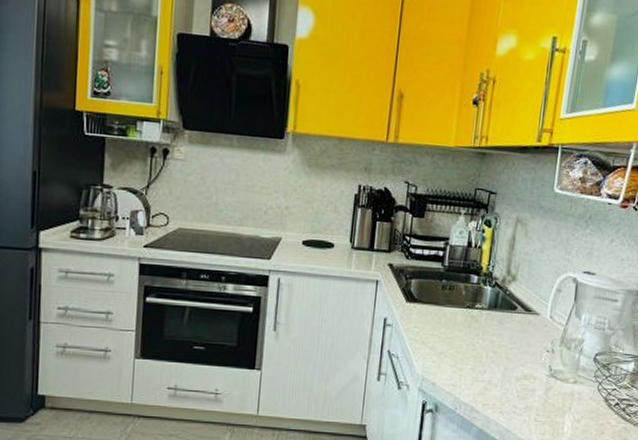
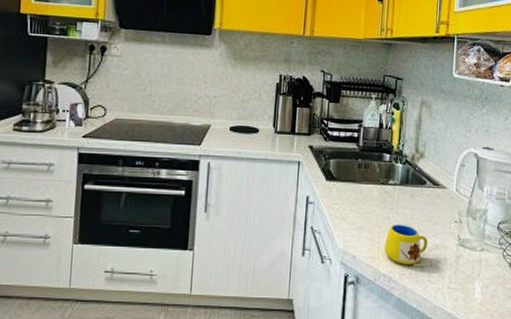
mug: none [467,351,517,397] -> present [384,224,431,267]

